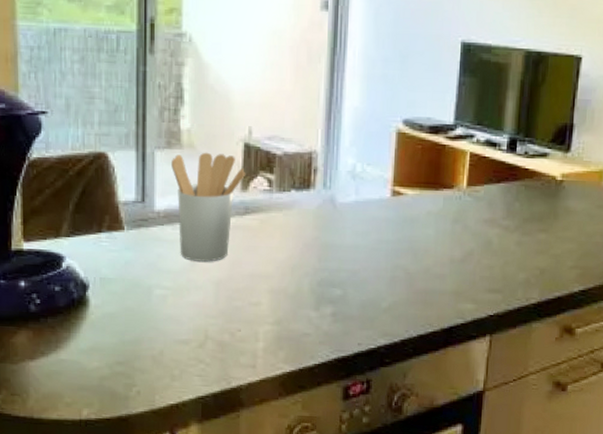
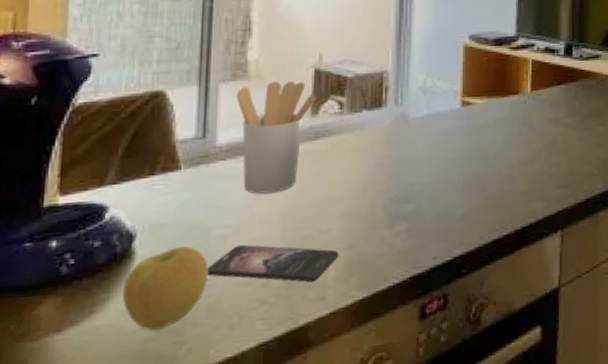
apple: none [80,300,151,370] -> present [122,246,208,330]
smartphone: none [150,306,268,350] -> present [206,244,339,282]

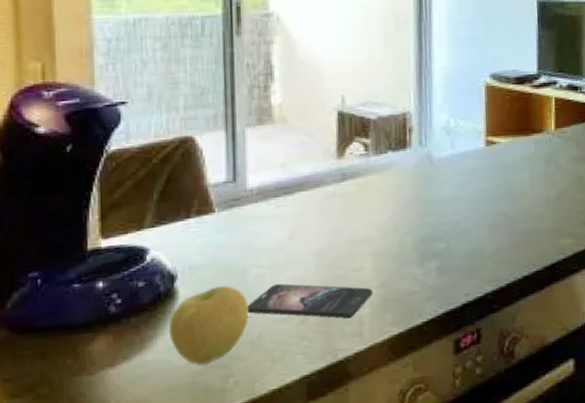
utensil holder: present [237,81,316,194] -> none [263,124,341,235]

